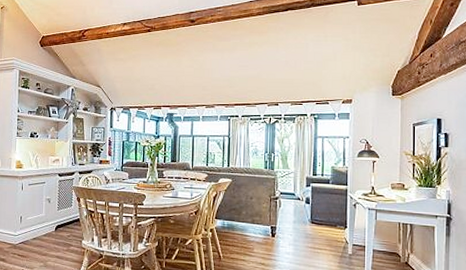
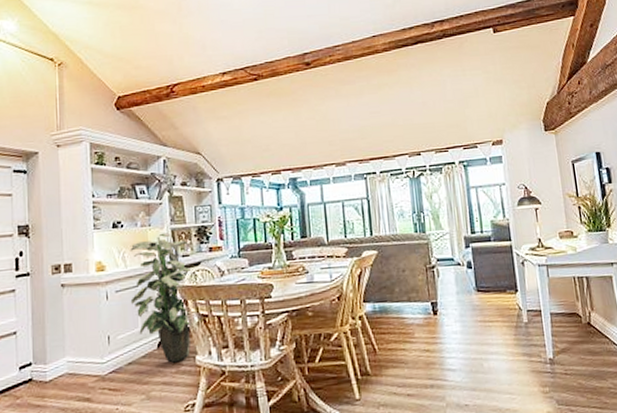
indoor plant: none [38,145,86,243] -> present [130,232,193,363]

